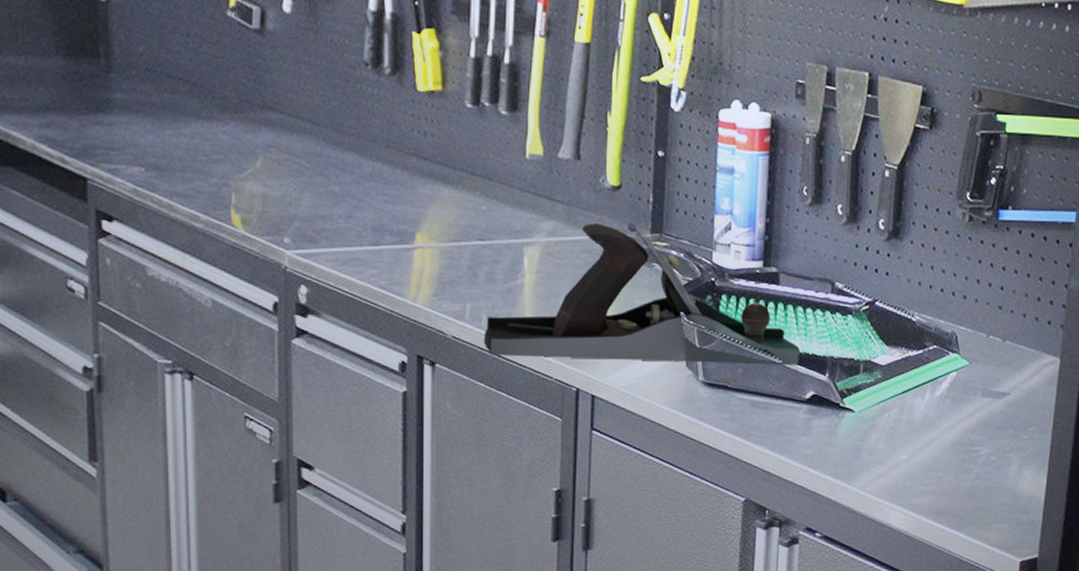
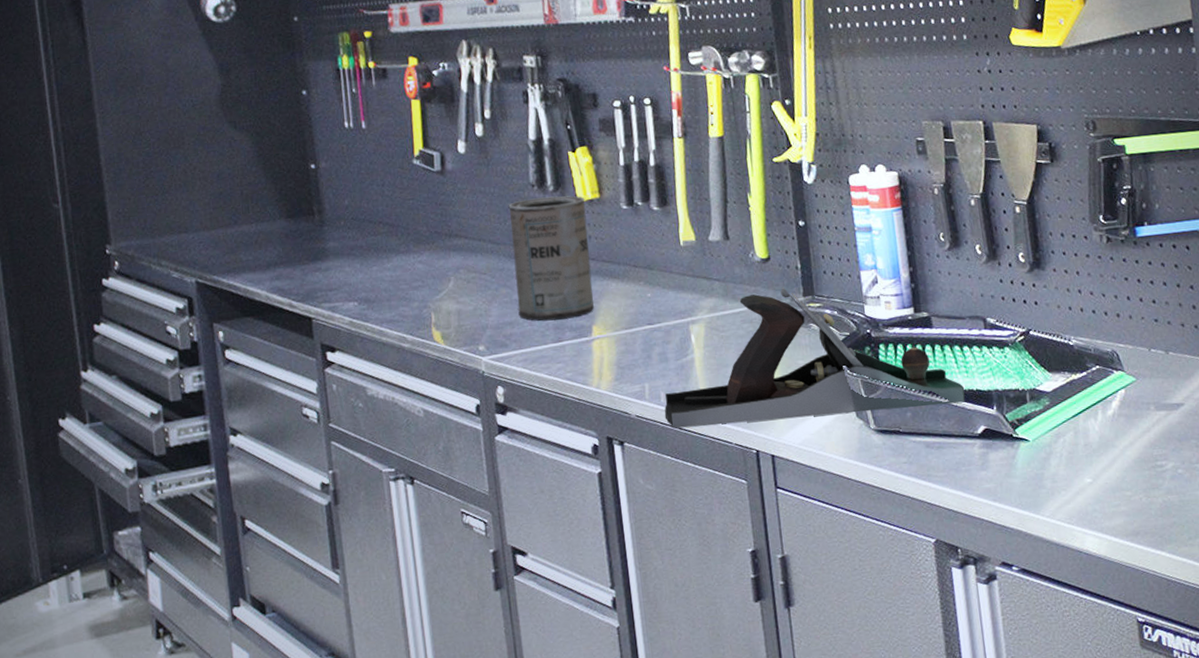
paint can: none [334,79,425,220] -> present [508,195,594,320]

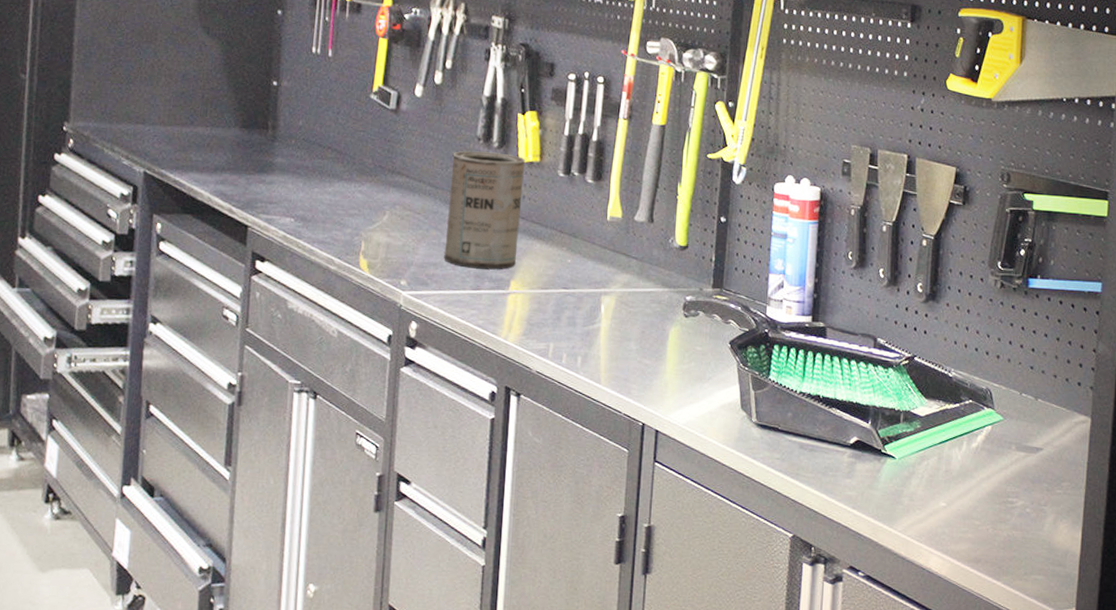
hand plane: present [664,287,966,429] -> none [563,275,846,412]

